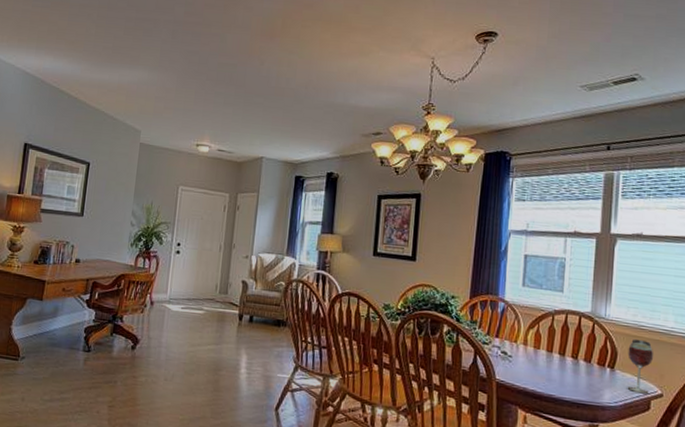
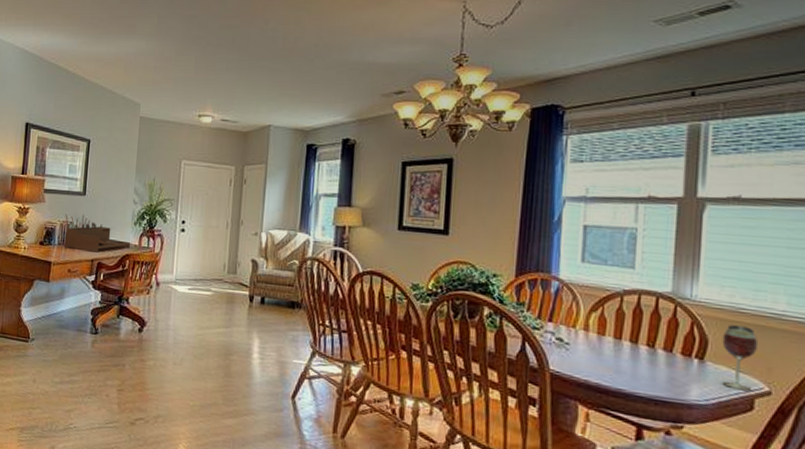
desk organizer: none [59,233,127,272] -> present [64,213,131,253]

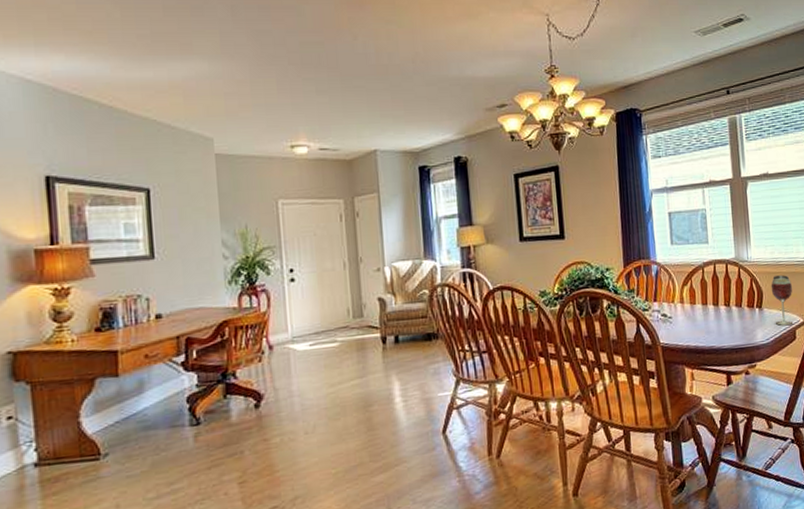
desk organizer: present [64,213,131,253] -> none [128,282,229,329]

